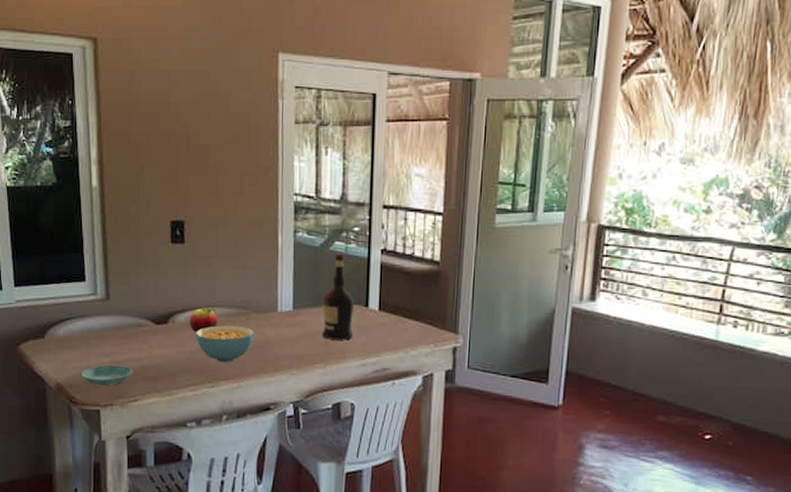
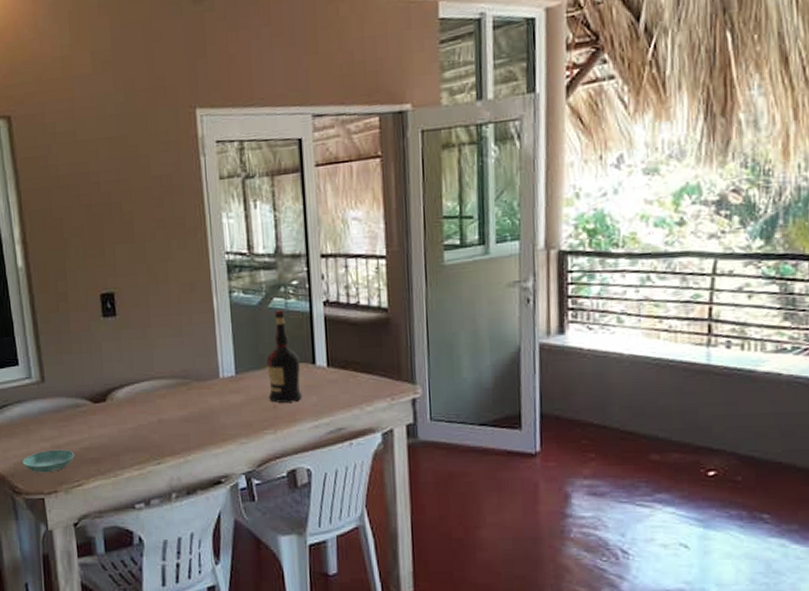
fruit: present [189,307,218,333] -> none [128,380,159,409]
cereal bowl: present [195,325,255,362] -> none [135,397,198,437]

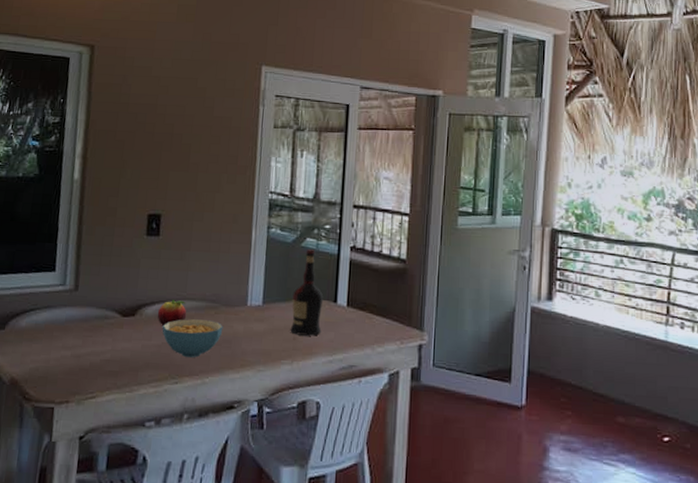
saucer: present [22,449,75,473] -> none [39,358,94,382]
fruit: none [128,380,159,409] -> present [157,300,187,326]
cereal bowl: none [135,397,198,437] -> present [162,319,223,358]

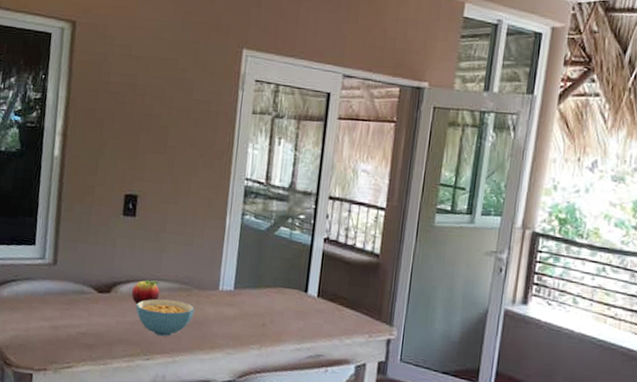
liquor: present [290,249,324,336] -> none [259,238,295,324]

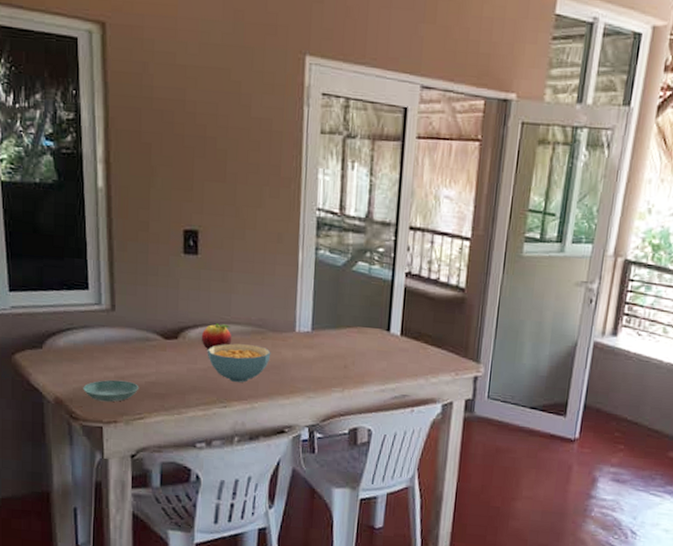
saucer: none [19,329,71,350] -> present [83,379,139,402]

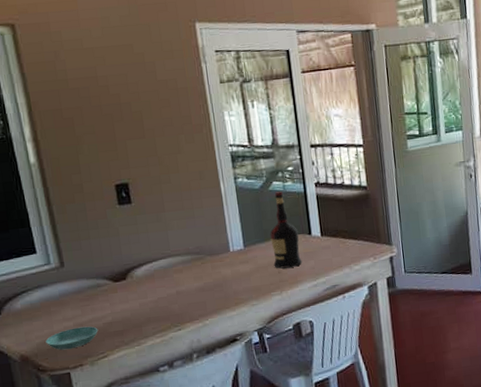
fruit: present [201,323,232,350] -> none [147,258,176,284]
cereal bowl: present [207,343,271,383] -> none [154,270,213,306]
liquor: none [340,274,376,365] -> present [270,191,303,269]

